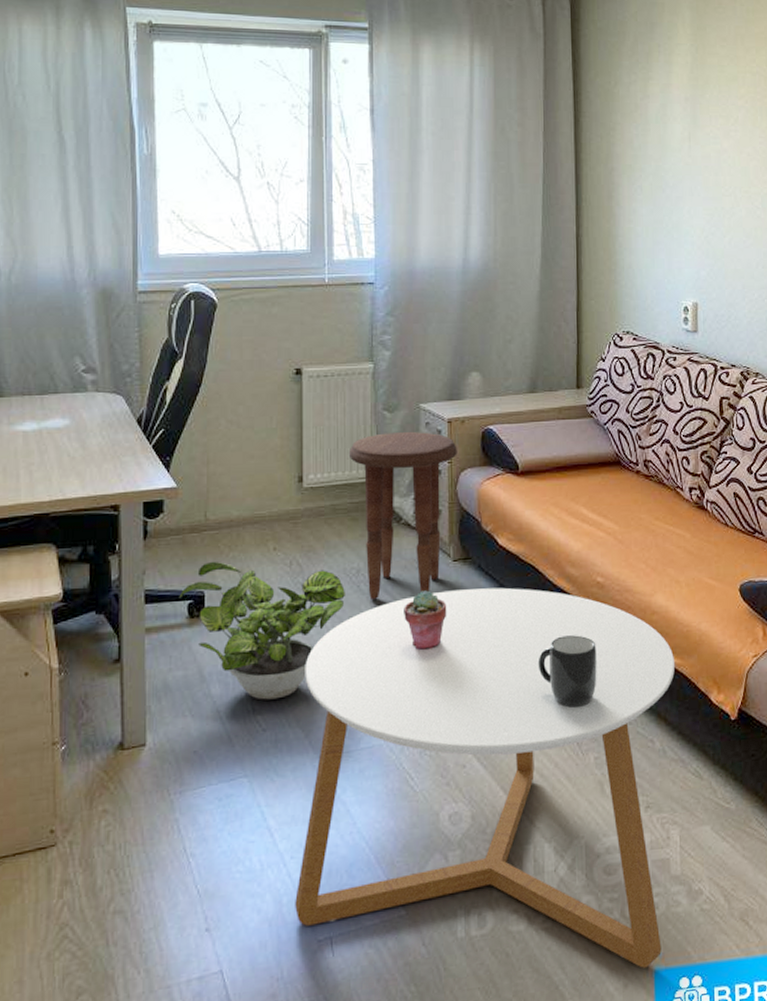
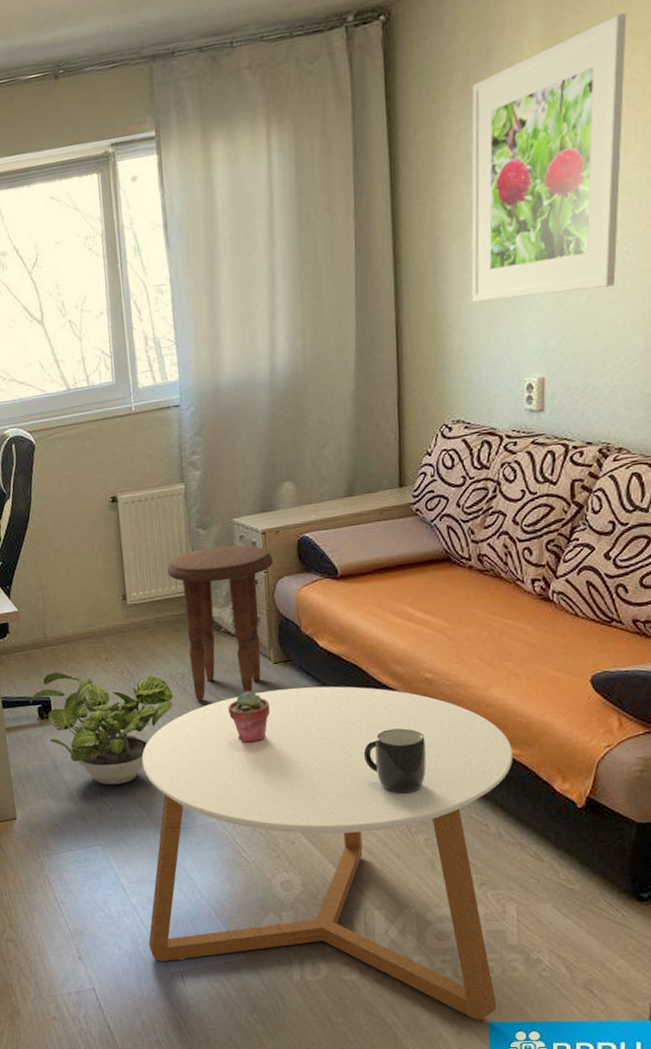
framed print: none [639,21,752,233] -> present [471,13,627,303]

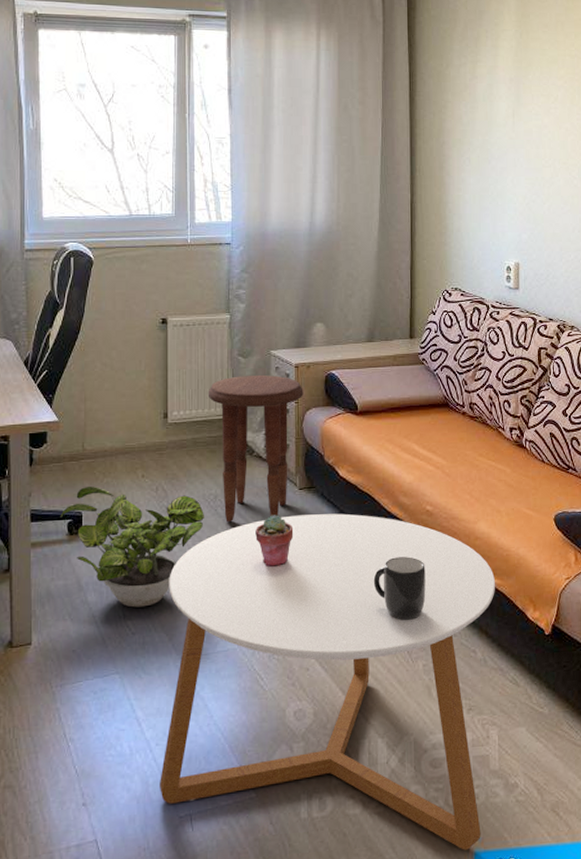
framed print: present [471,13,627,303] -> none [467,9,572,200]

